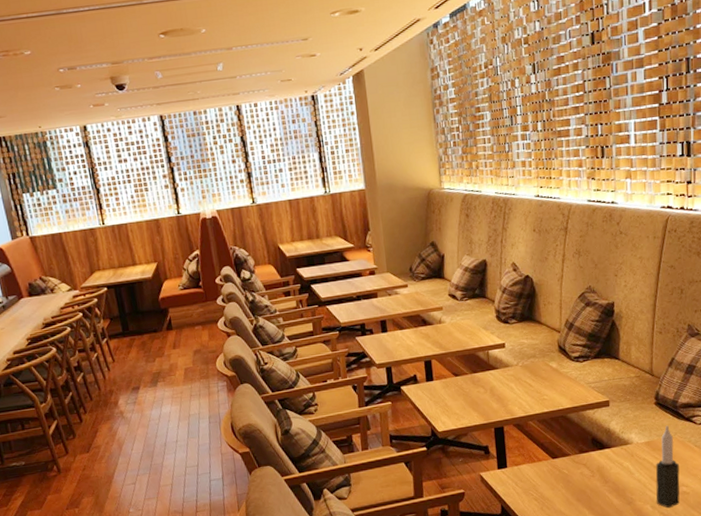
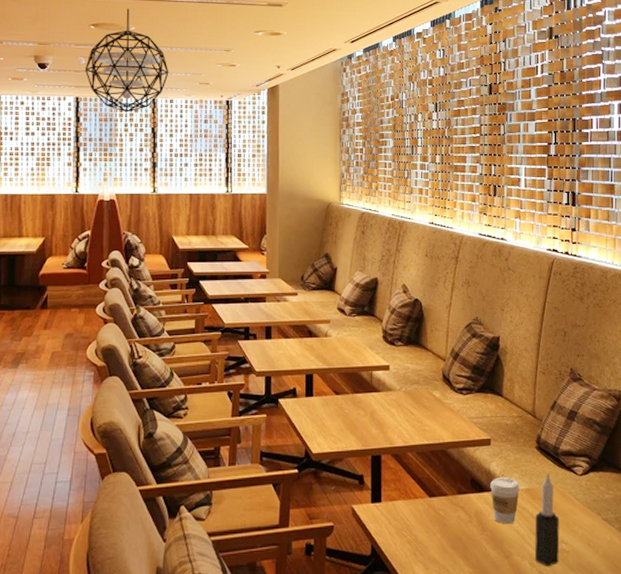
pendant light: none [162,9,249,124] -> present [84,9,169,113]
coffee cup: none [610,433,640,475] -> present [490,477,520,523]

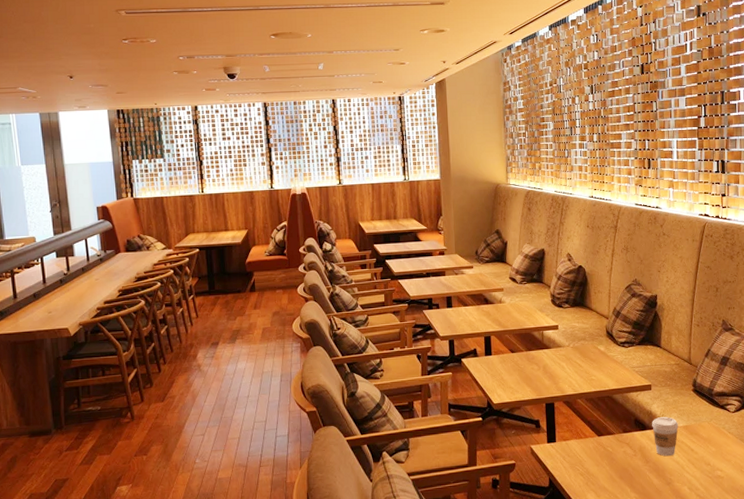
pendant light: present [84,9,169,113] -> none [269,17,345,114]
candle: present [534,473,560,567] -> none [693,411,715,491]

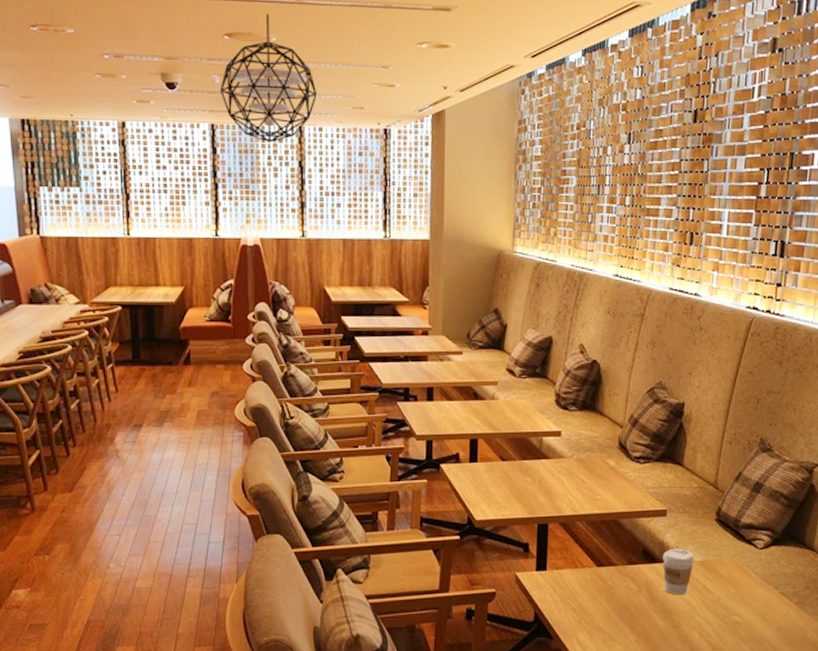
pendant light: none [269,17,345,114] -> present [219,14,318,143]

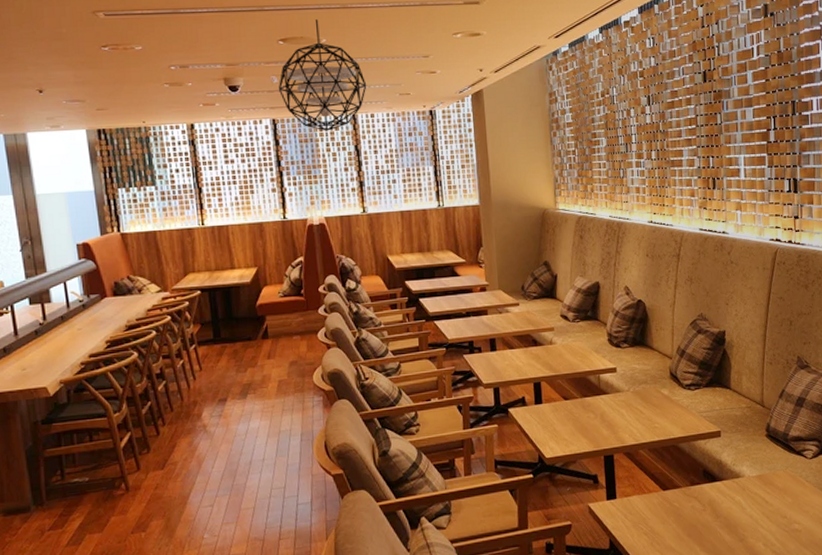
coffee cup: present [663,549,694,594] -> none [722,466,751,510]

